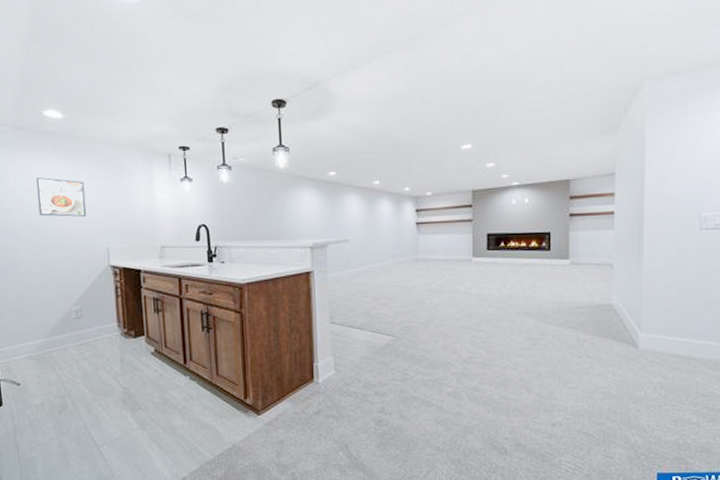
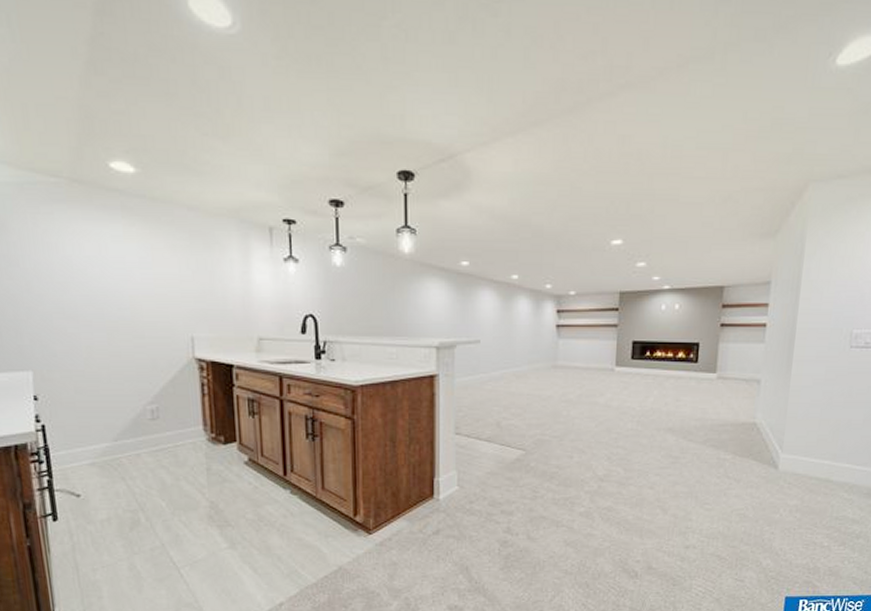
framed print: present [36,177,87,217] -> none [99,246,166,297]

